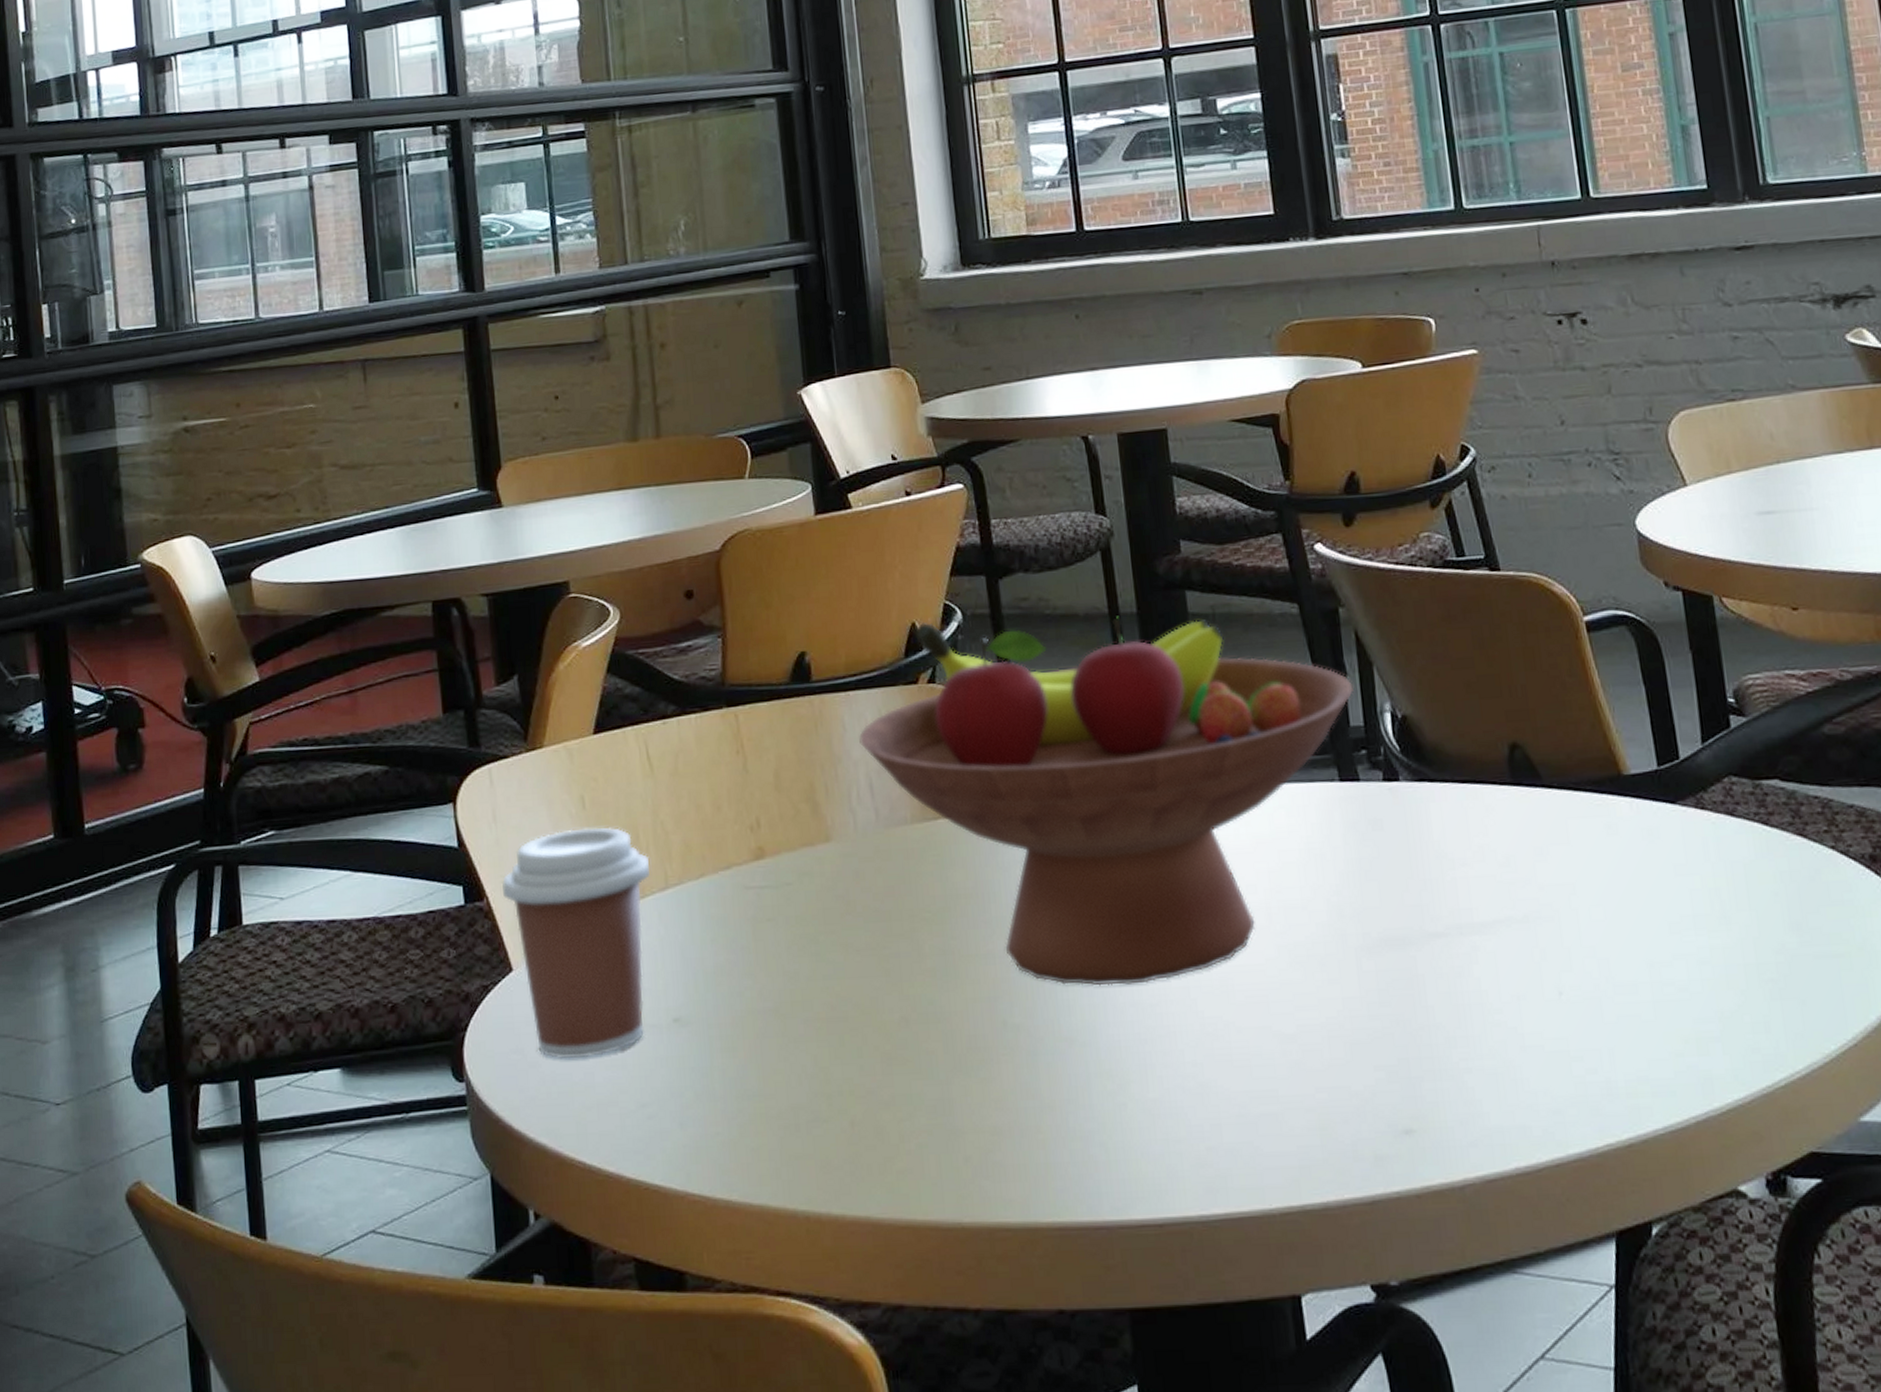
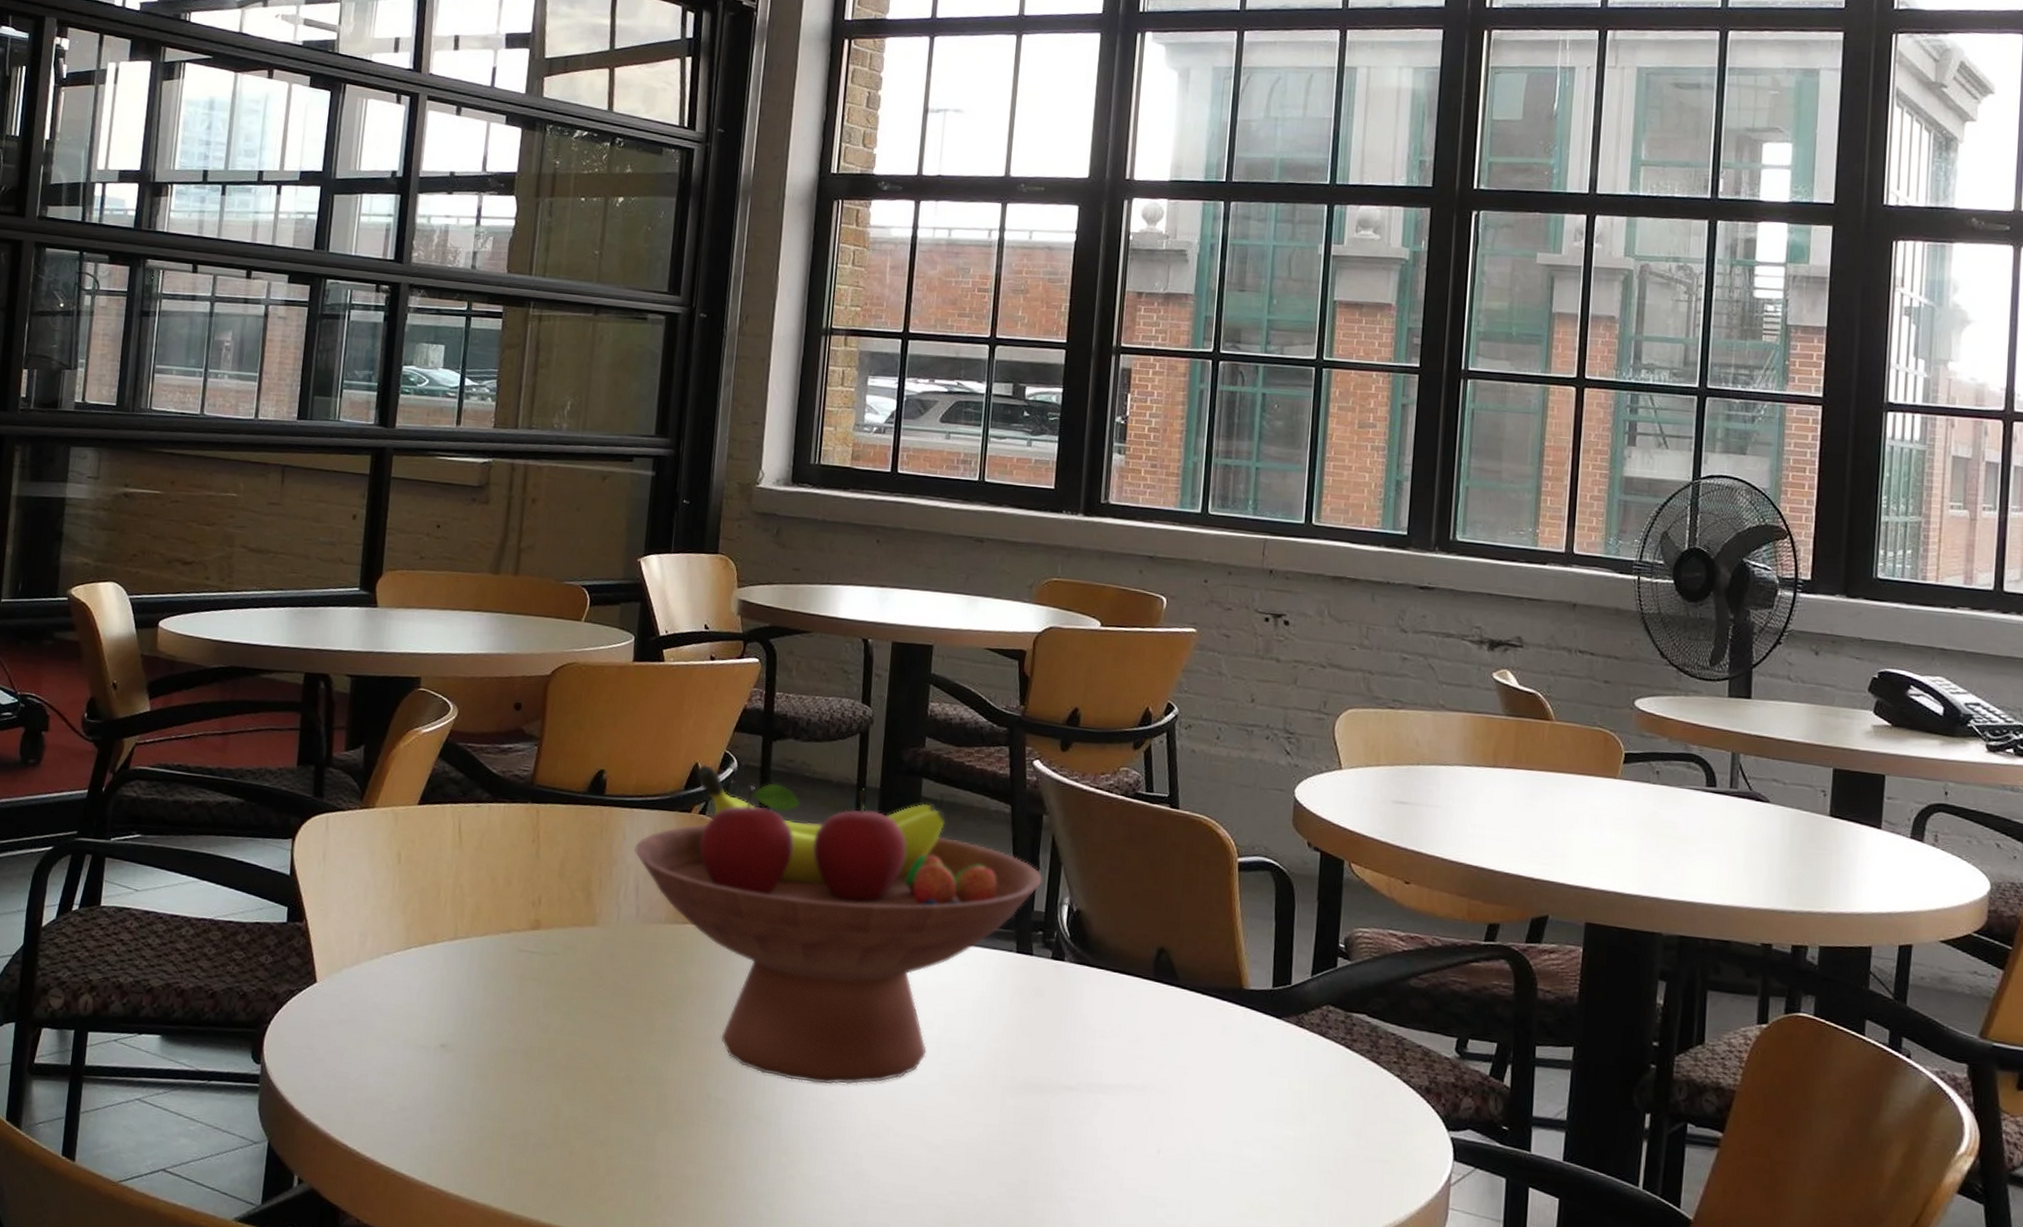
coffee cup: present [501,826,649,1060] -> none [320,877,445,1064]

